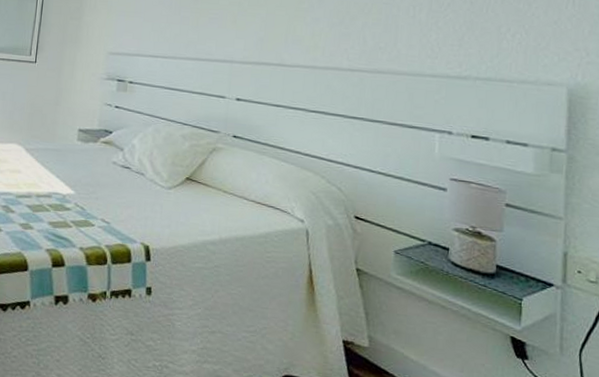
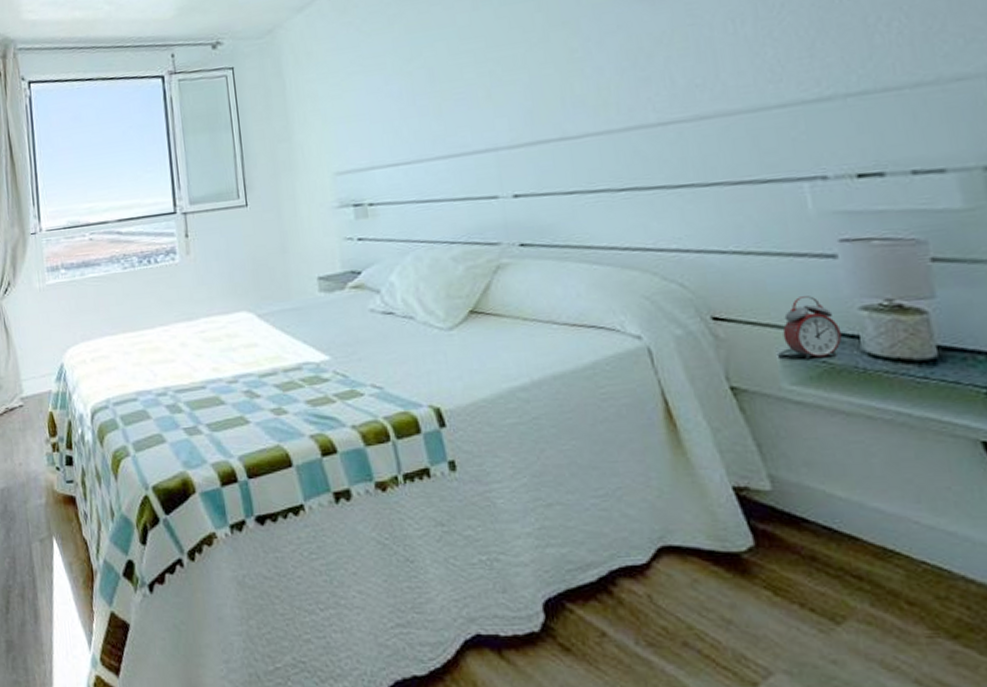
alarm clock: none [399,213,438,260] -> present [782,296,843,359]

